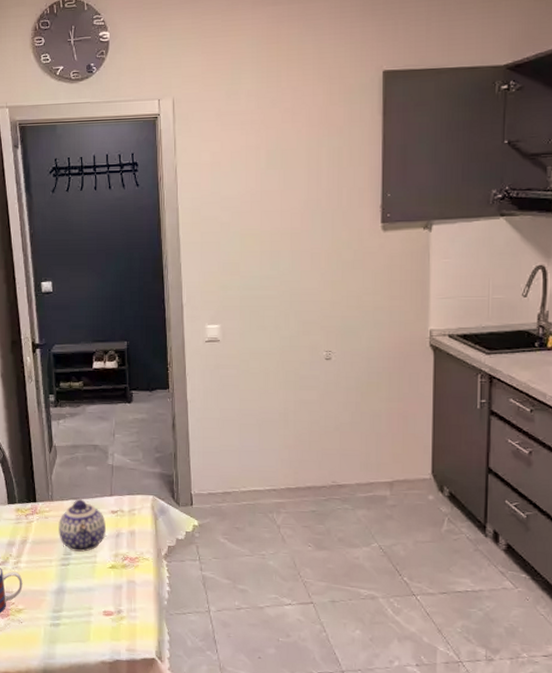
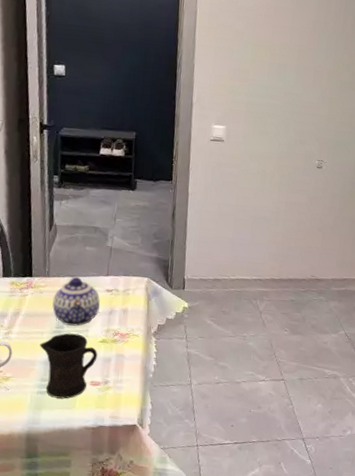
mug: none [49,559,108,631] -> present [40,333,98,399]

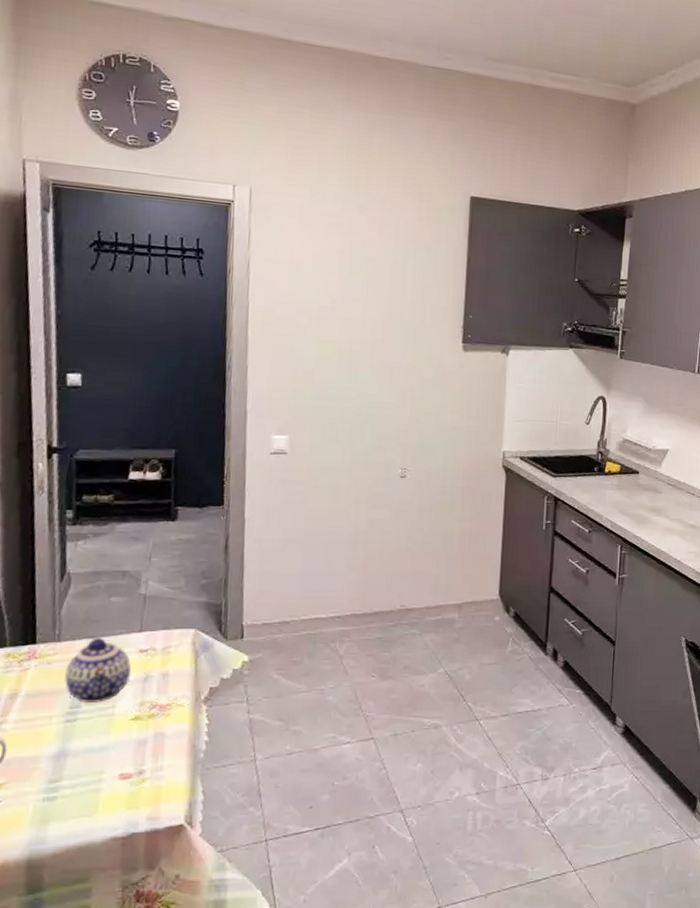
mug: present [40,333,98,399] -> none [46,712,129,804]

